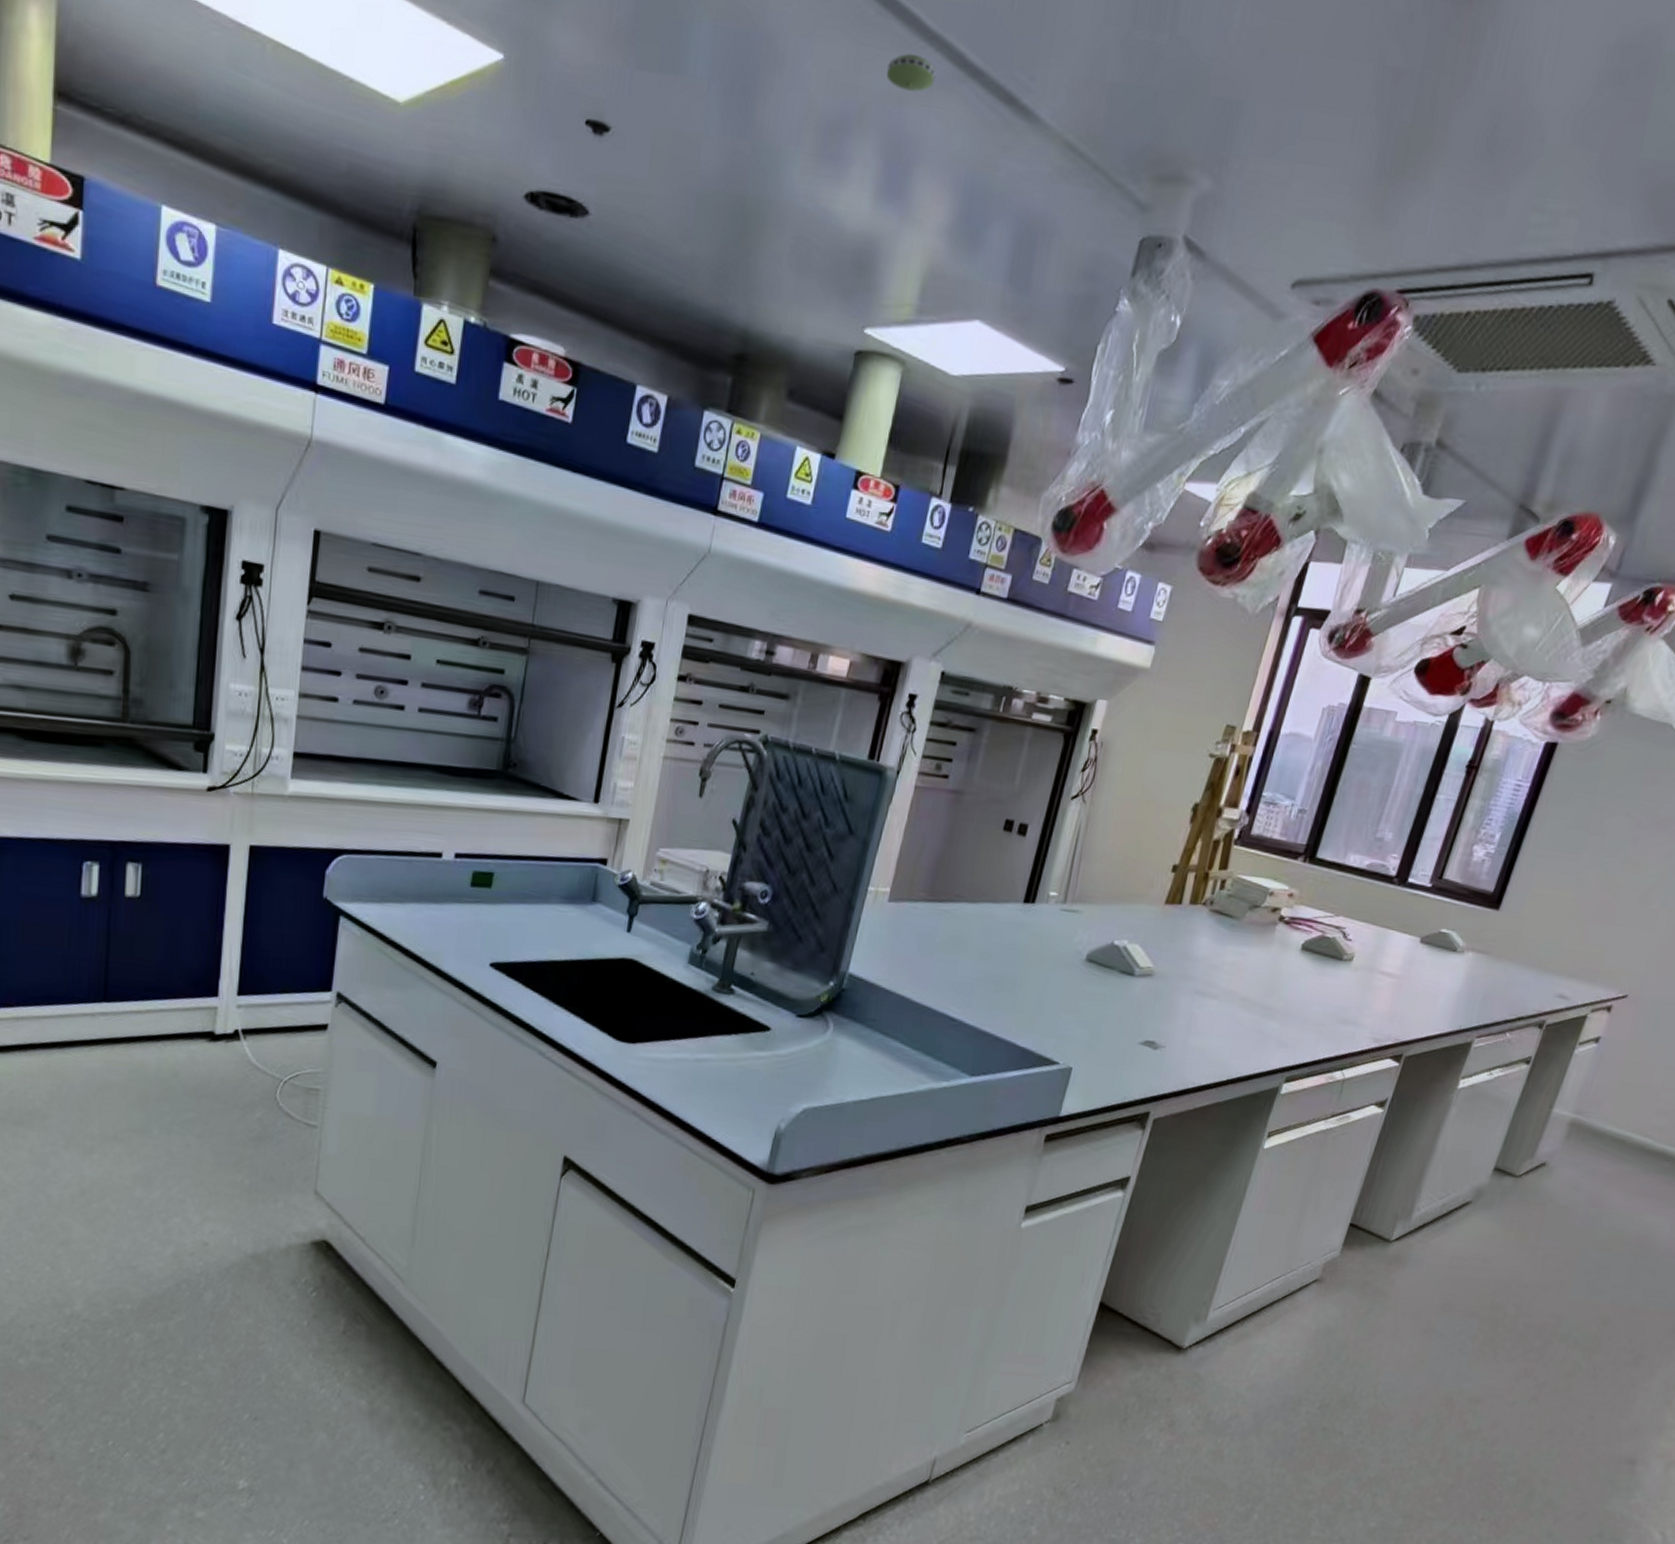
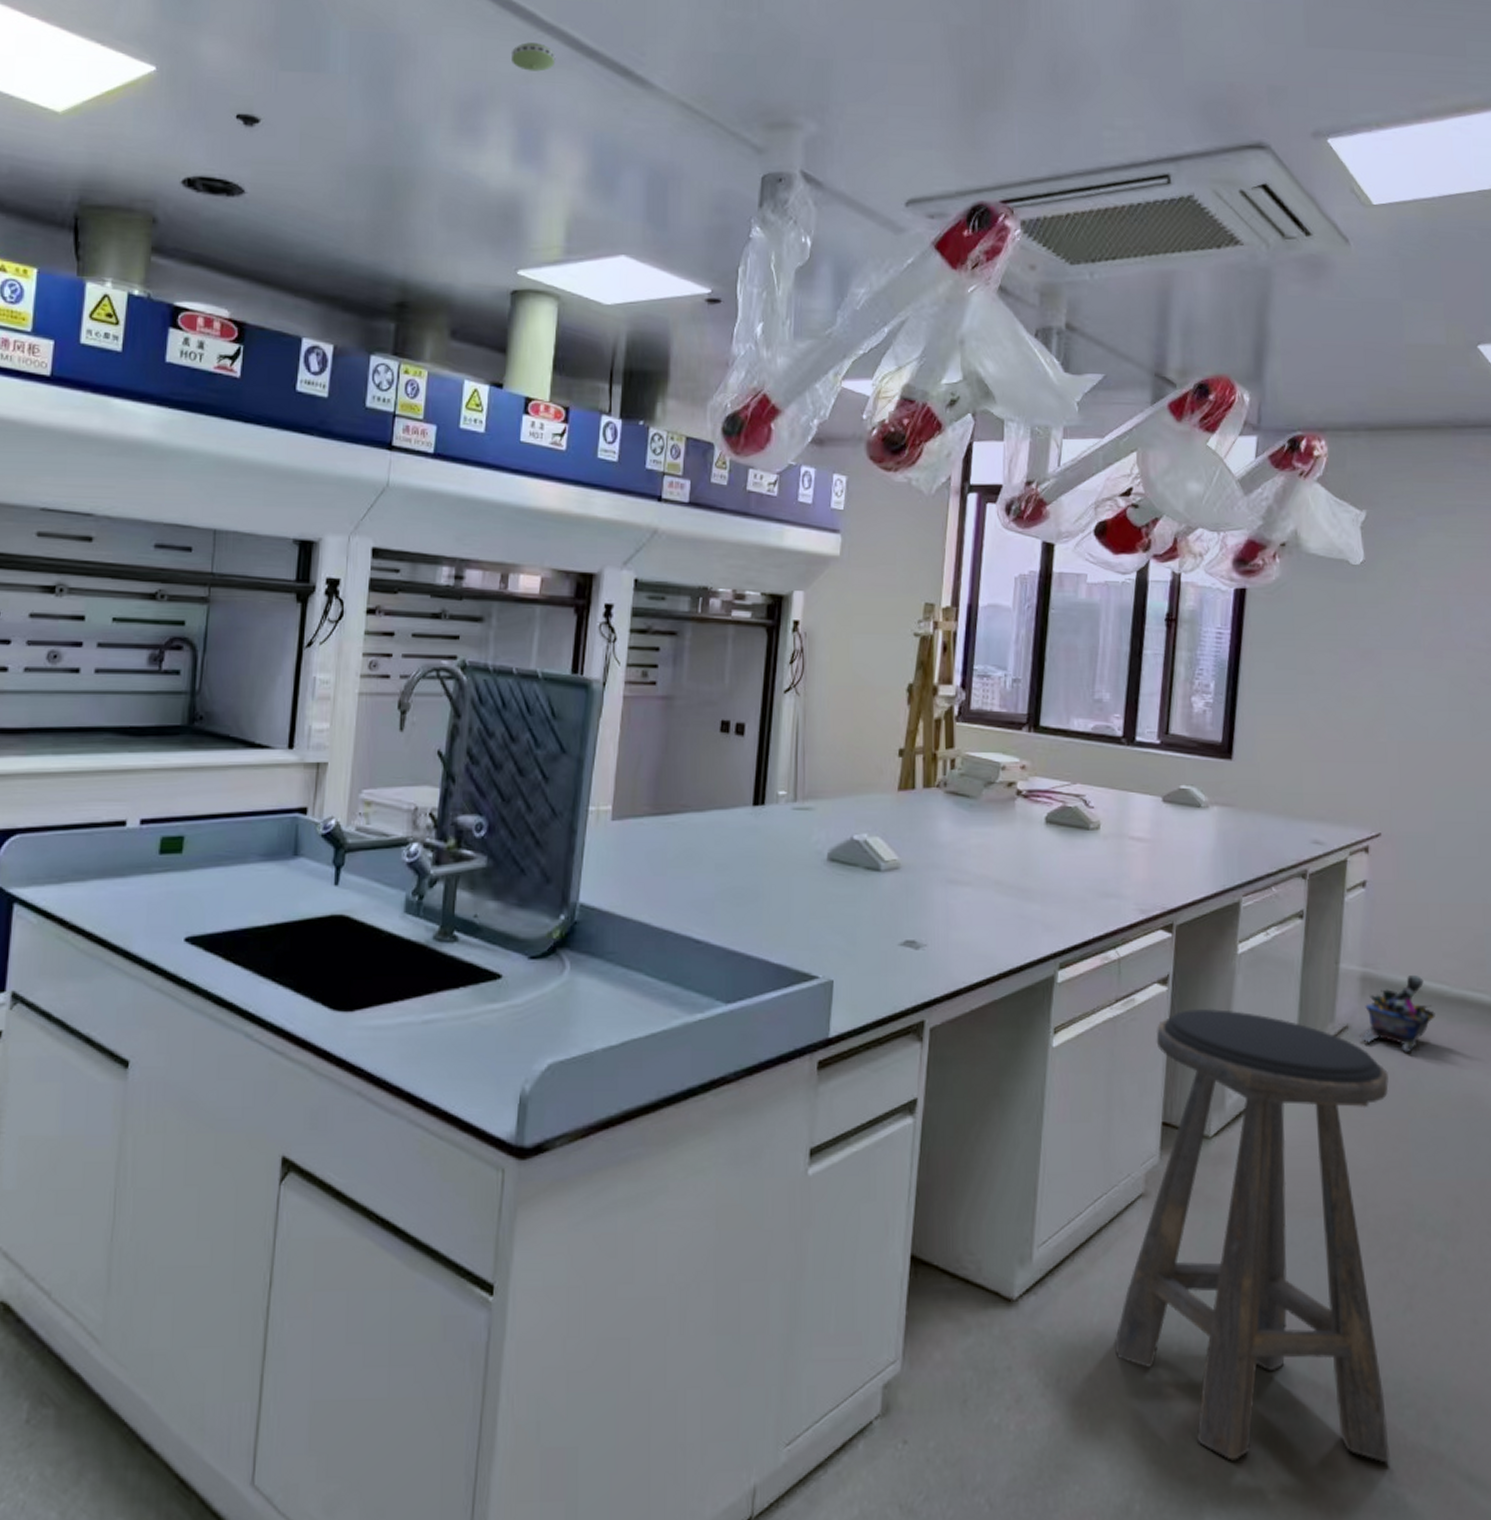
stool: none [1263,1131,1572,1514] -> present [1113,1008,1390,1463]
waste bin: none [1555,1126,1632,1192] -> present [1361,974,1435,1052]

